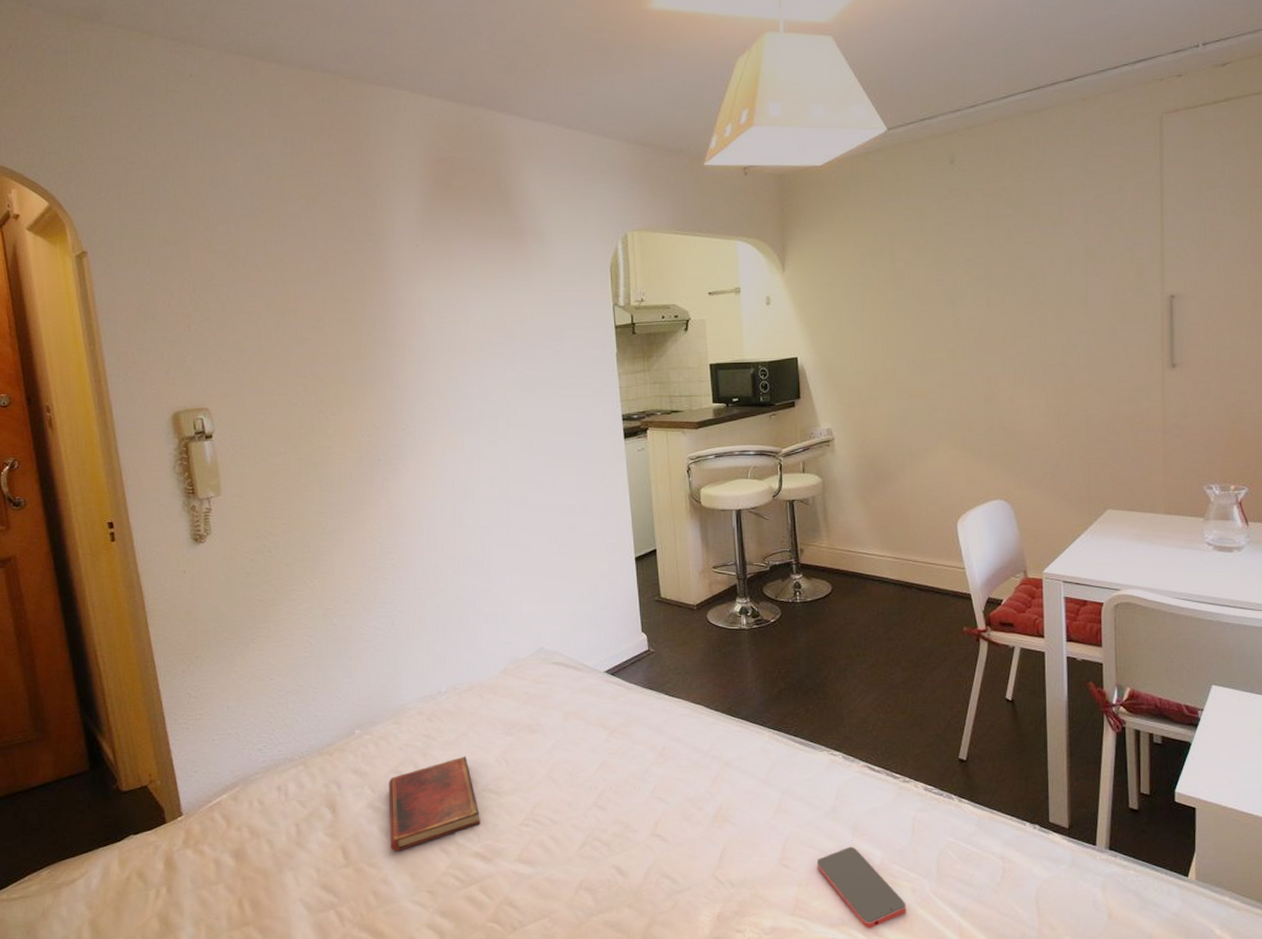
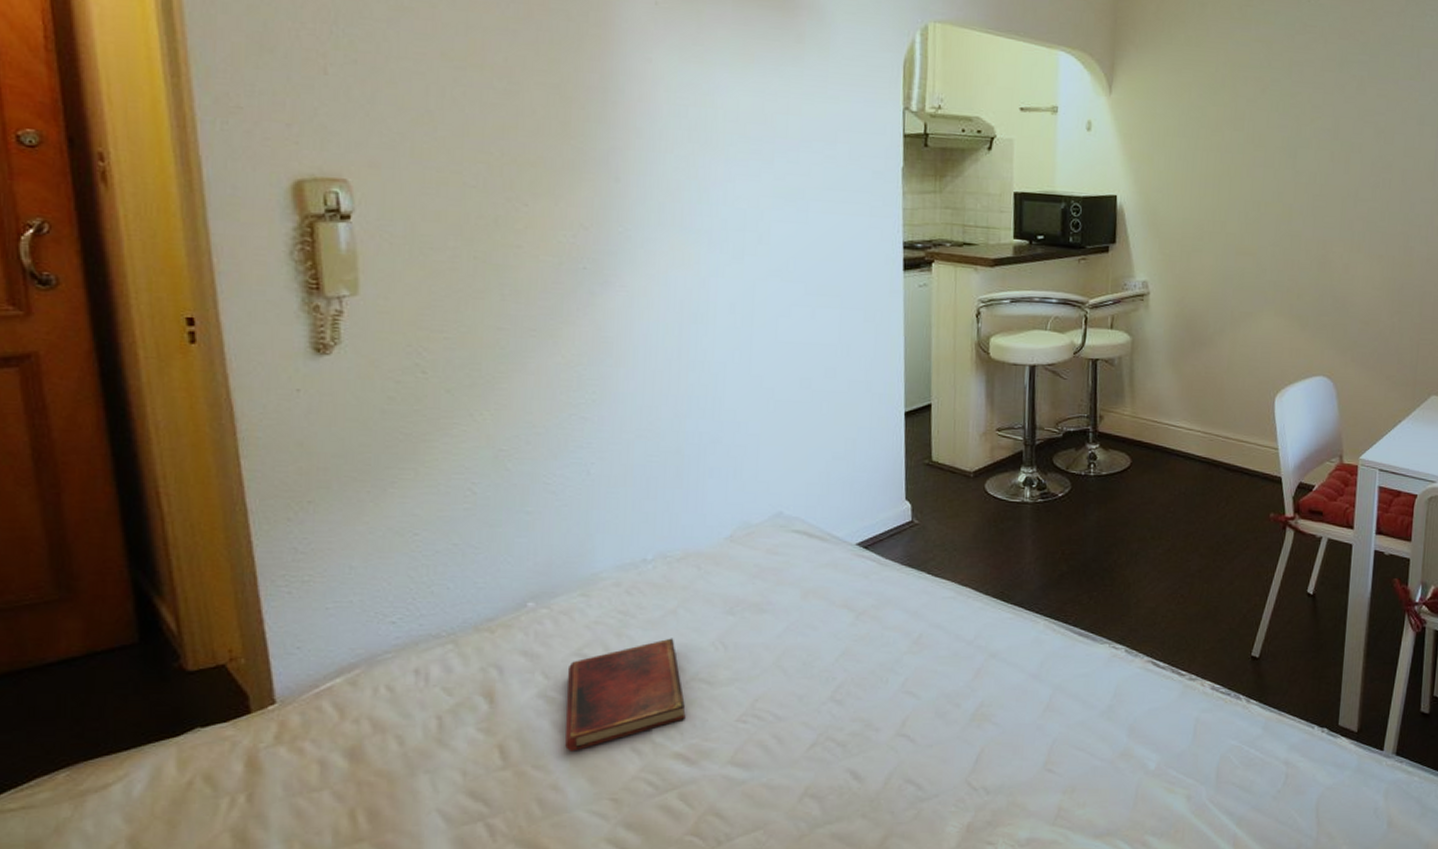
smartphone: present [816,846,907,928] -> none [1085,749,1180,839]

